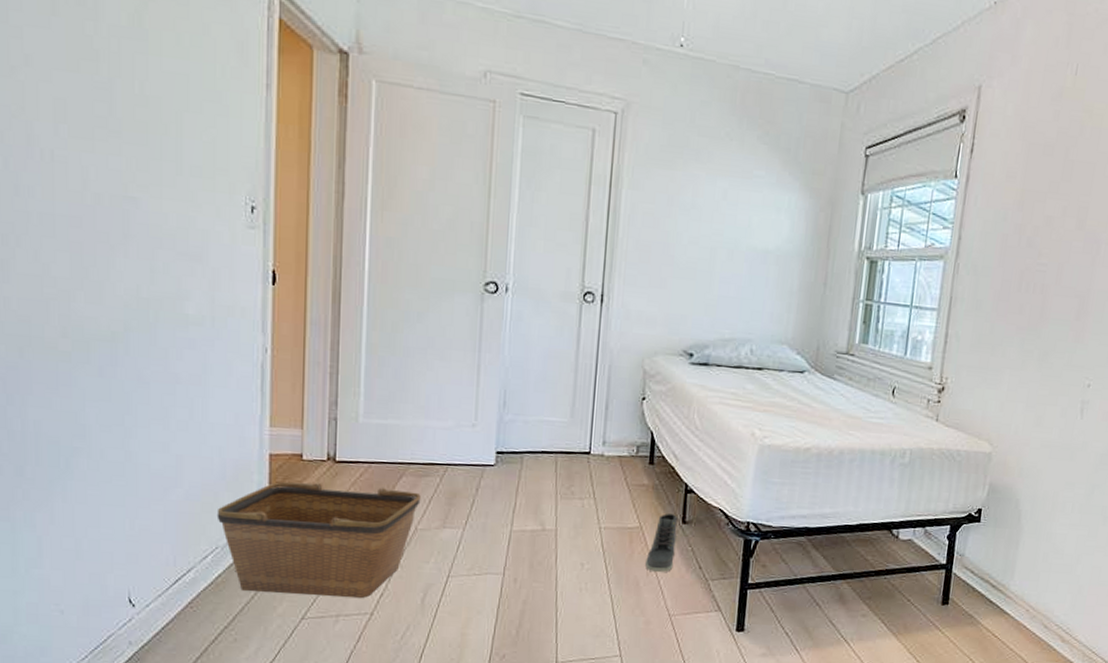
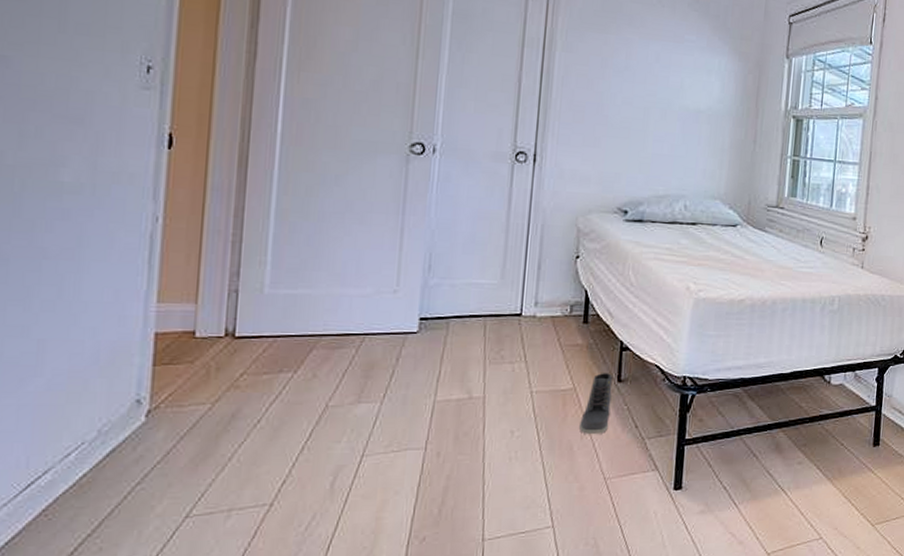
bicycle basket: present [216,482,421,598] -> none [85,361,334,490]

